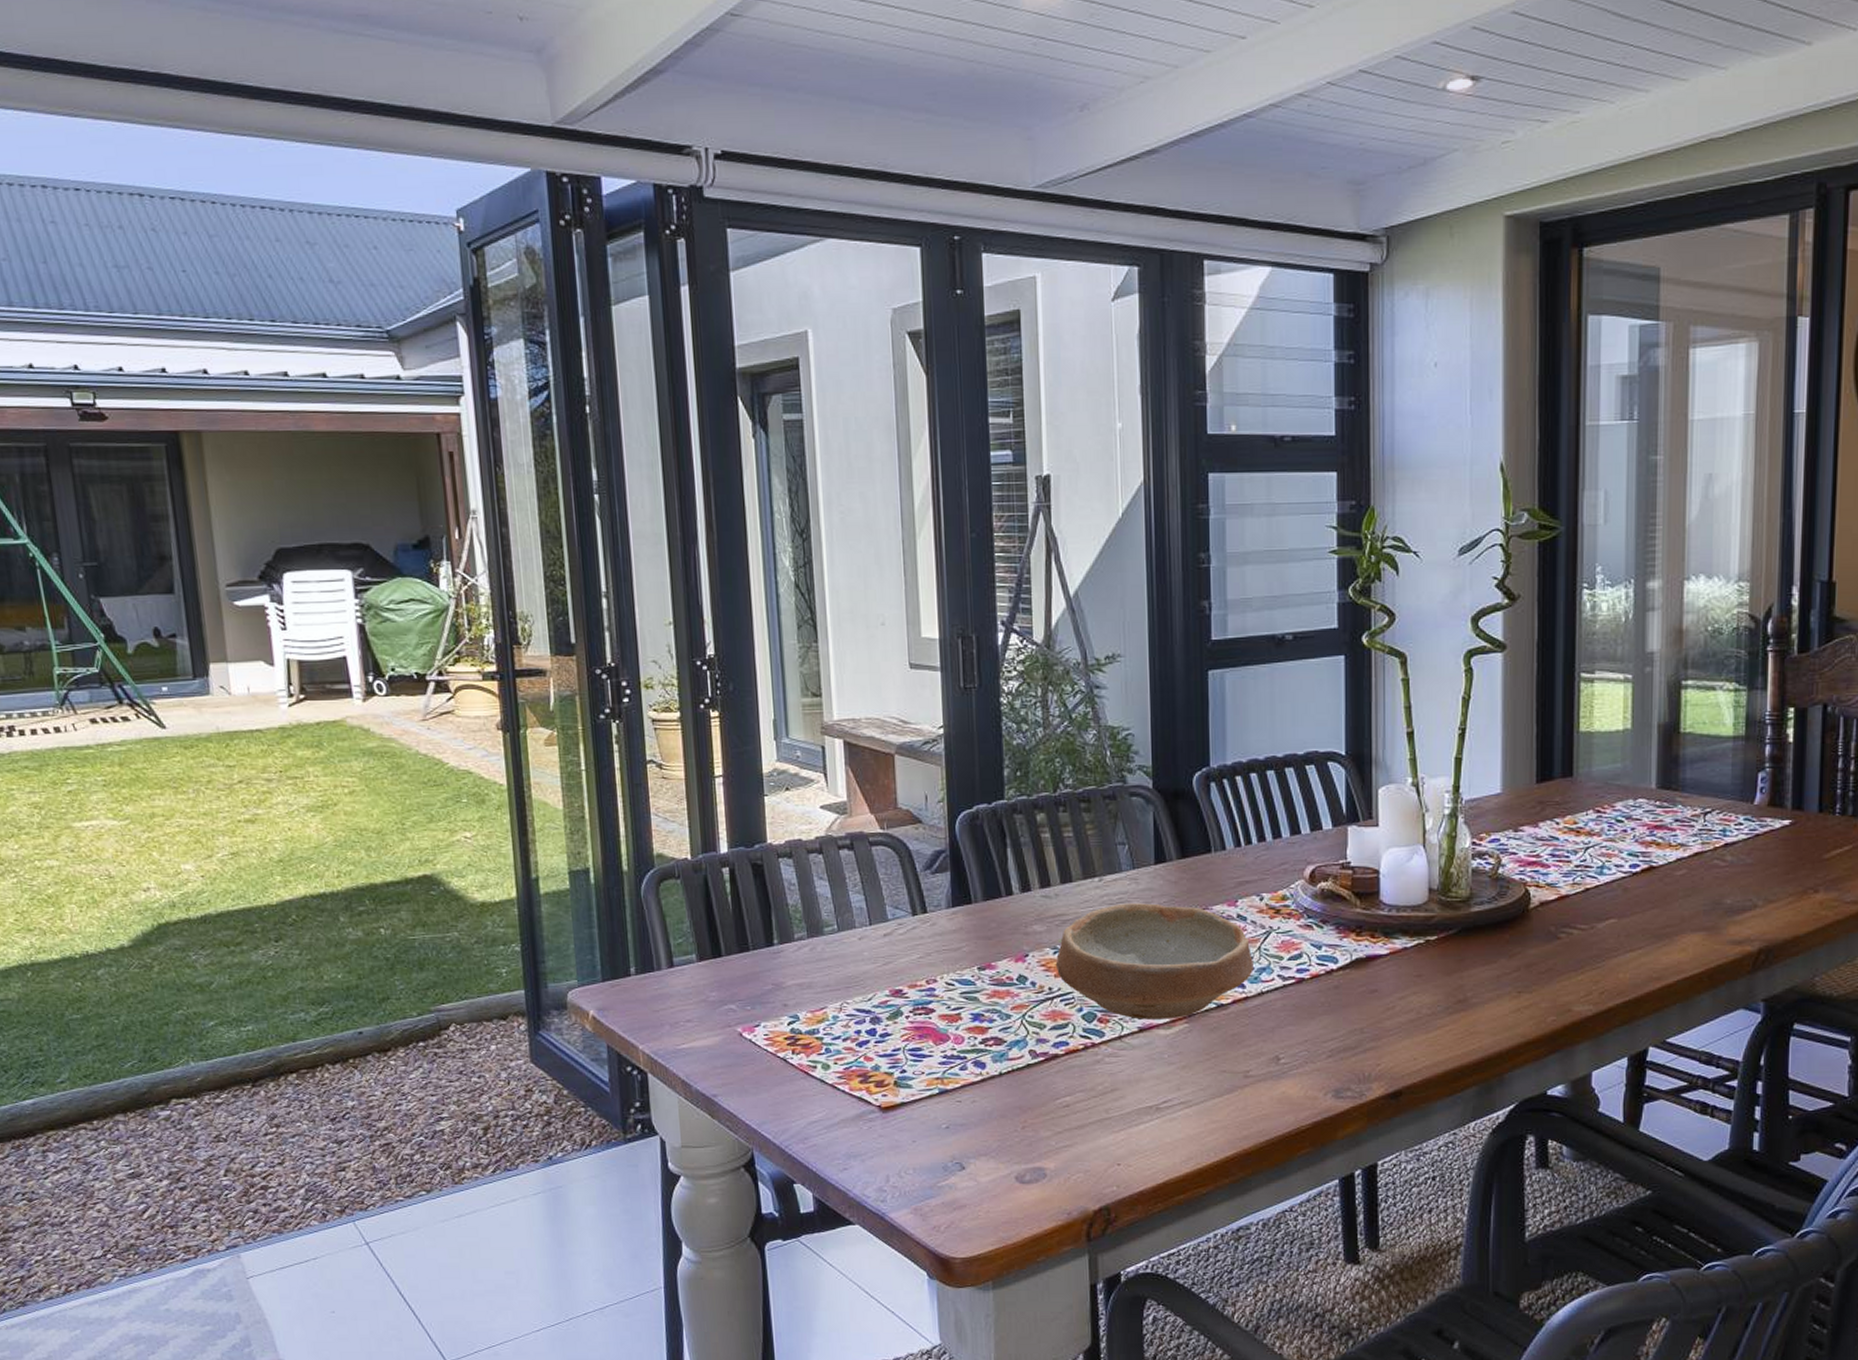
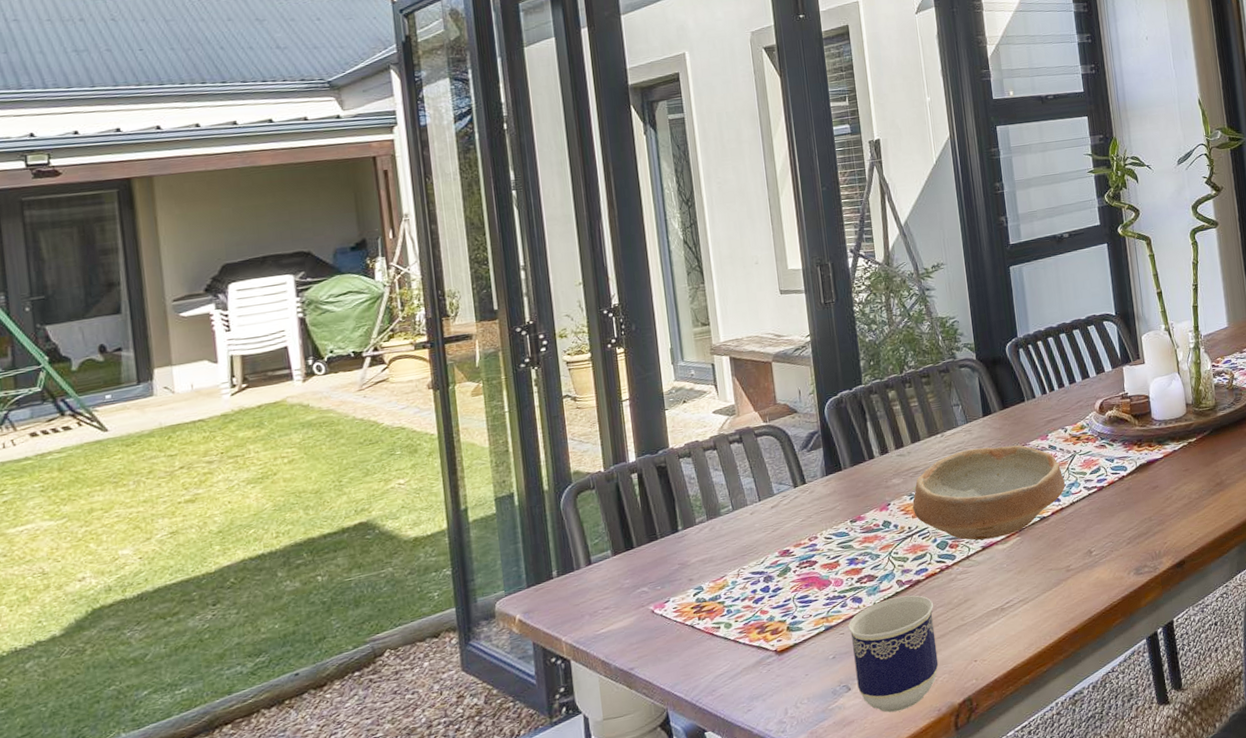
cup: none [965,1070,1073,1205] -> present [847,595,939,713]

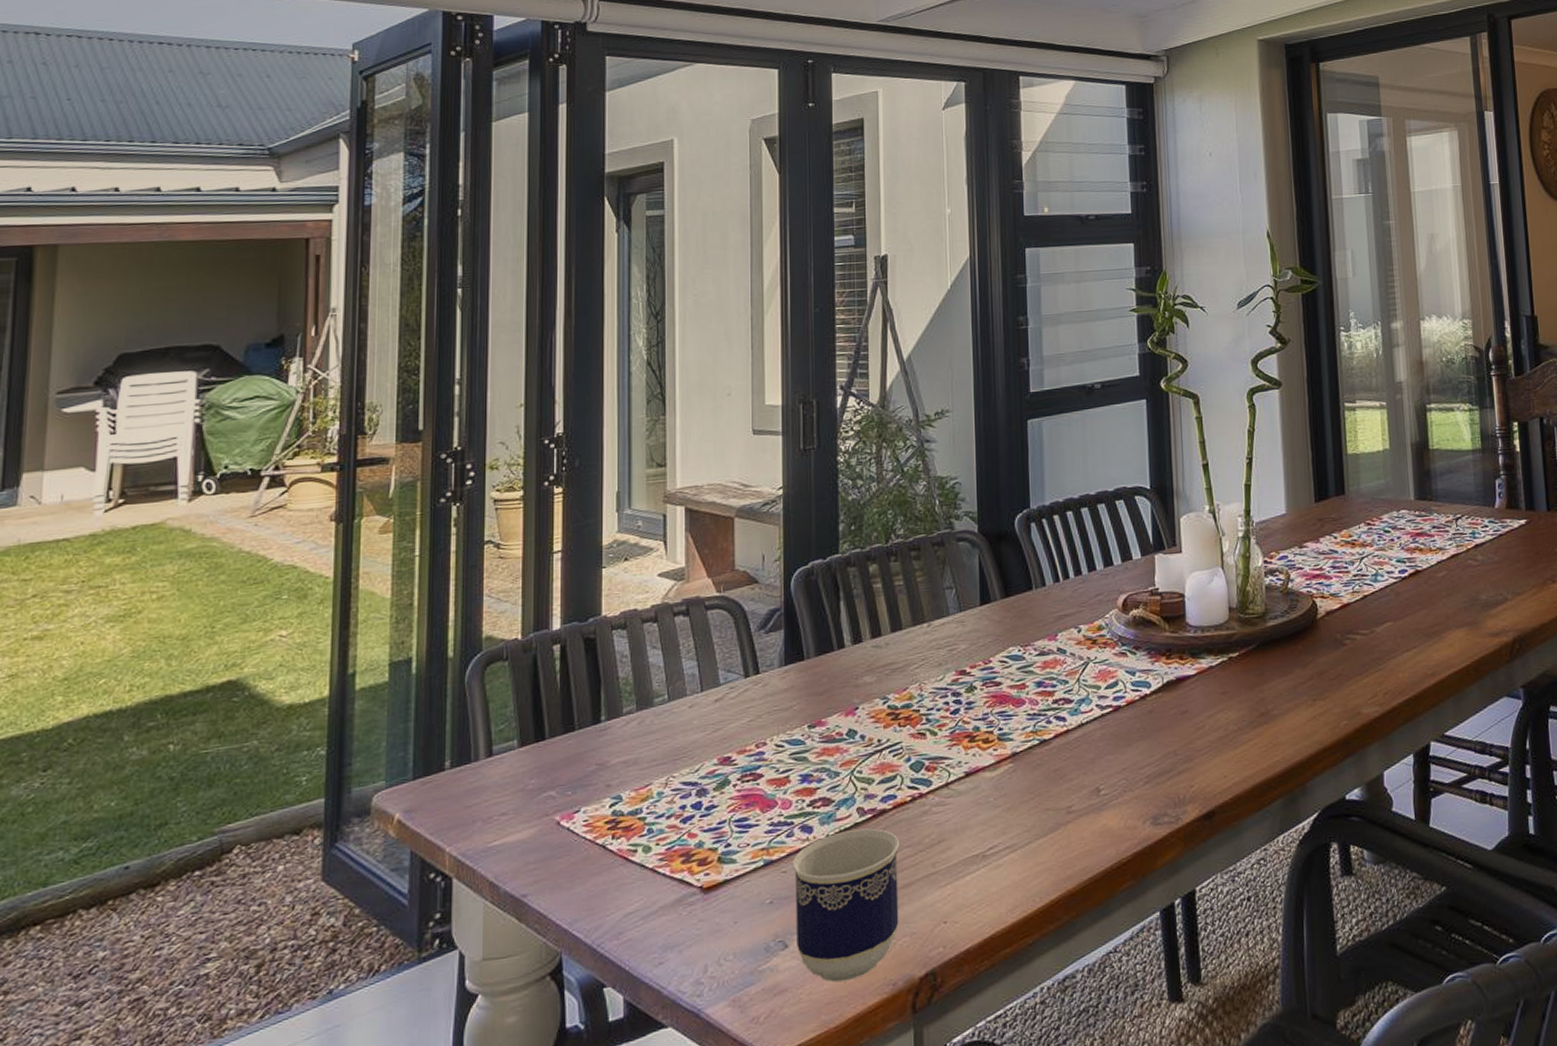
bowl: present [912,444,1065,541] -> none [886,644,1073,764]

